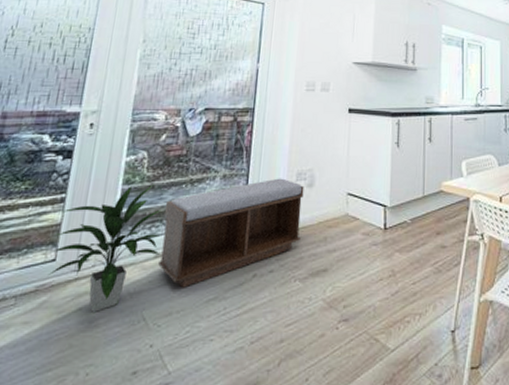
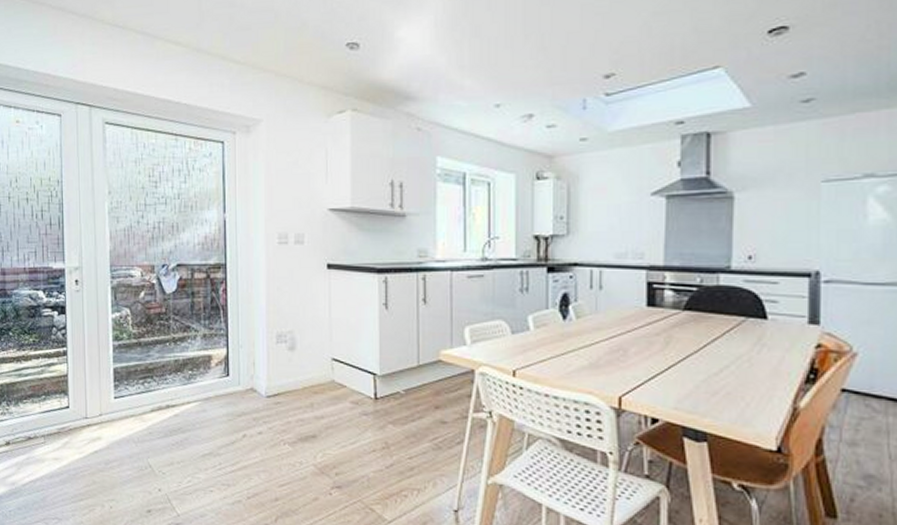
indoor plant: present [47,184,162,312] -> none [61,341,155,456]
bench: present [158,178,304,288] -> none [153,339,286,442]

